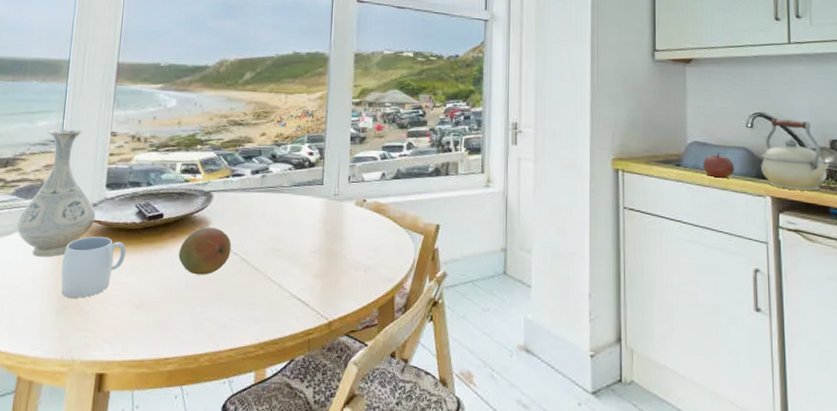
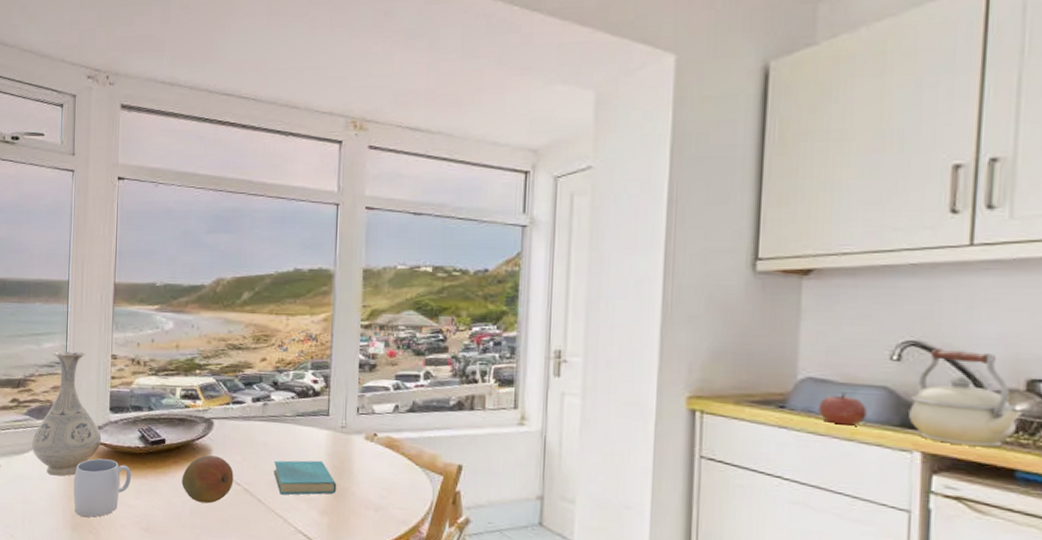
book: none [270,227,330,262] -> present [274,460,337,495]

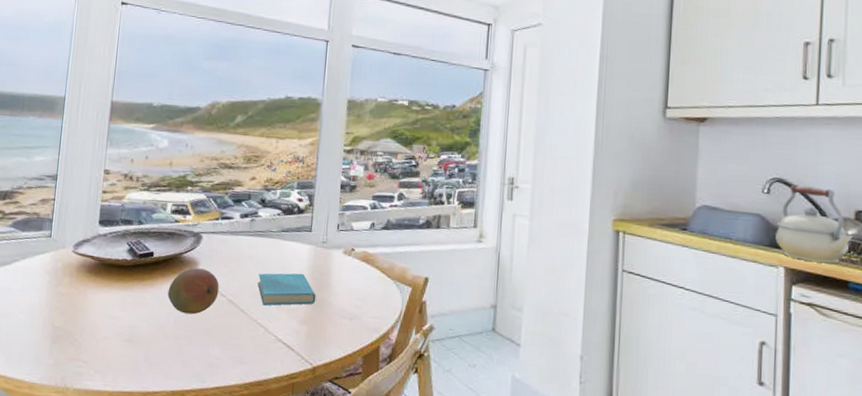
vase: present [31,351,102,476] -> none [14,164,89,288]
mug: present [73,458,132,518] -> none [55,270,118,330]
fruit: present [819,393,867,427] -> none [711,219,746,247]

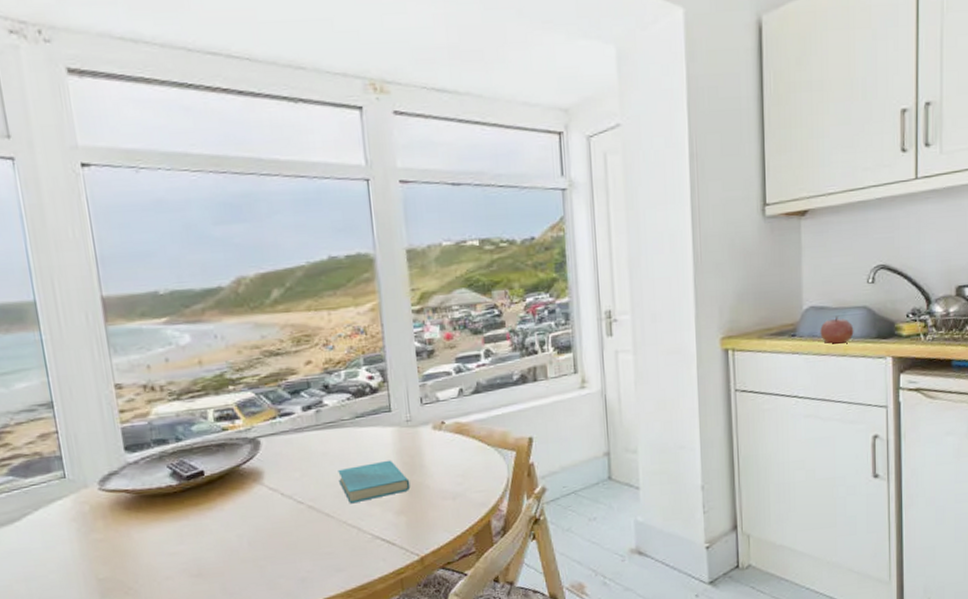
fruit: present [167,268,219,315] -> none [232,477,295,532]
fruit: none [711,219,746,247] -> present [820,317,854,345]
kettle: present [775,184,853,264] -> none [882,268,955,347]

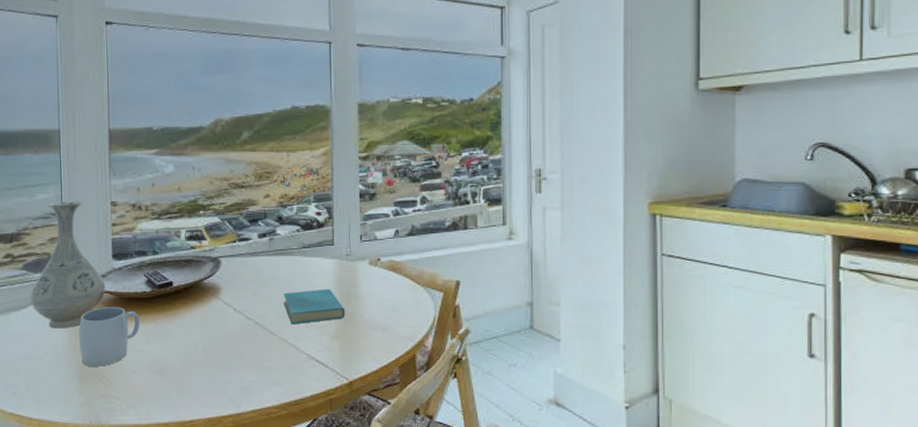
vase: none [22,386,121,541] -> present [30,201,106,329]
mug: none [91,506,169,579] -> present [79,307,140,367]
fruit: present [820,317,854,345] -> none [753,191,790,219]

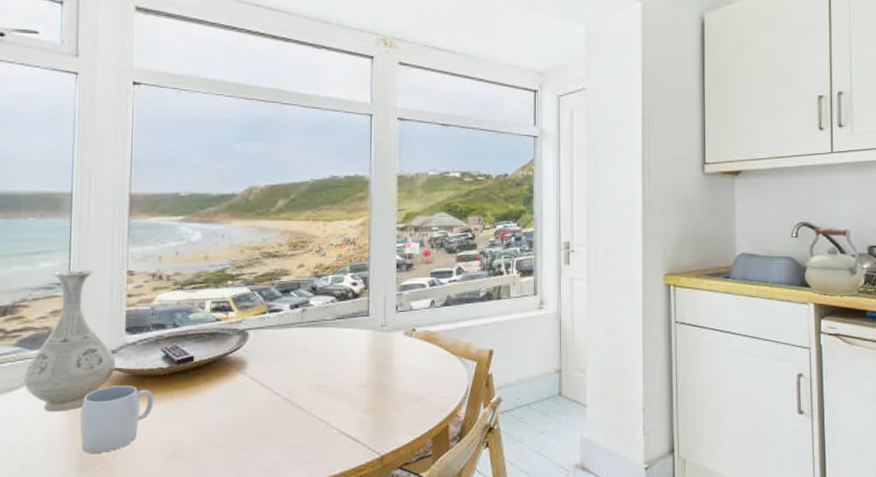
book: present [283,289,345,325] -> none [315,360,379,399]
kettle: none [821,148,903,228] -> present [805,227,867,297]

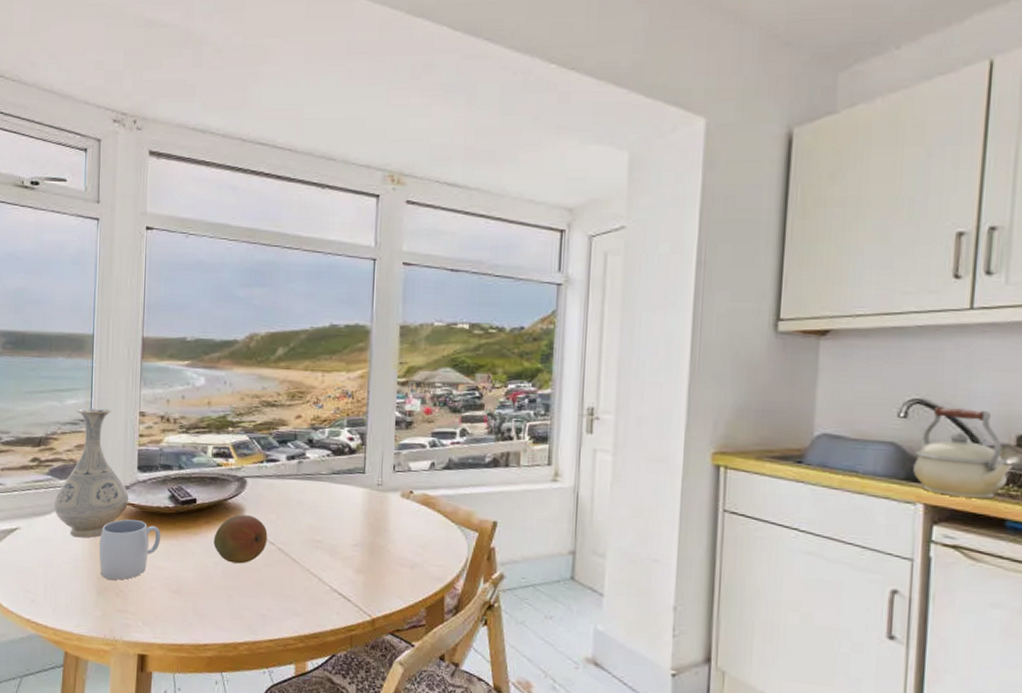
fruit: none [213,368,272,419] -> present [213,515,268,564]

